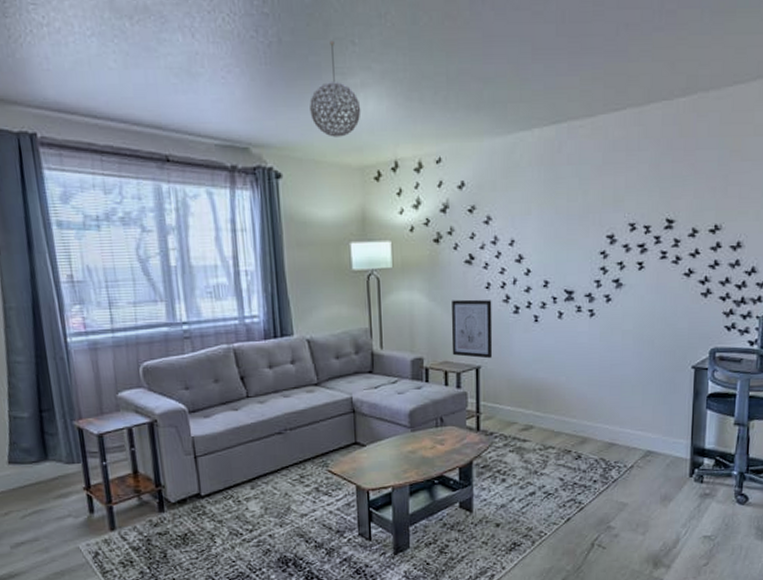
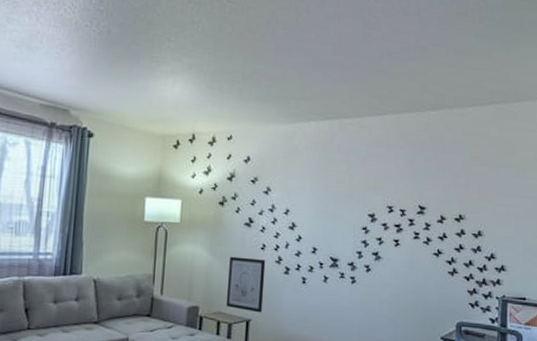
pendant light: present [310,40,361,137] -> none [126,36,169,110]

